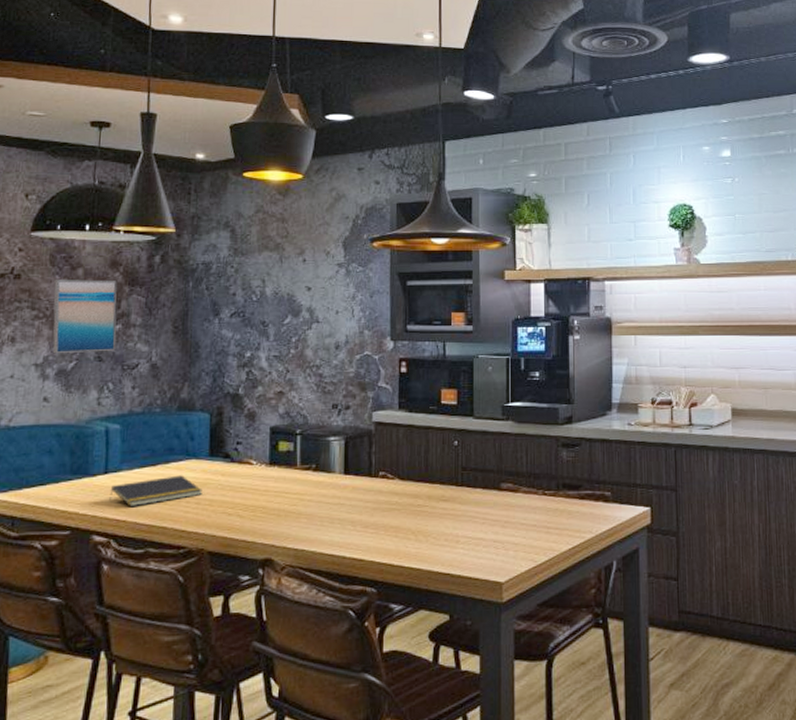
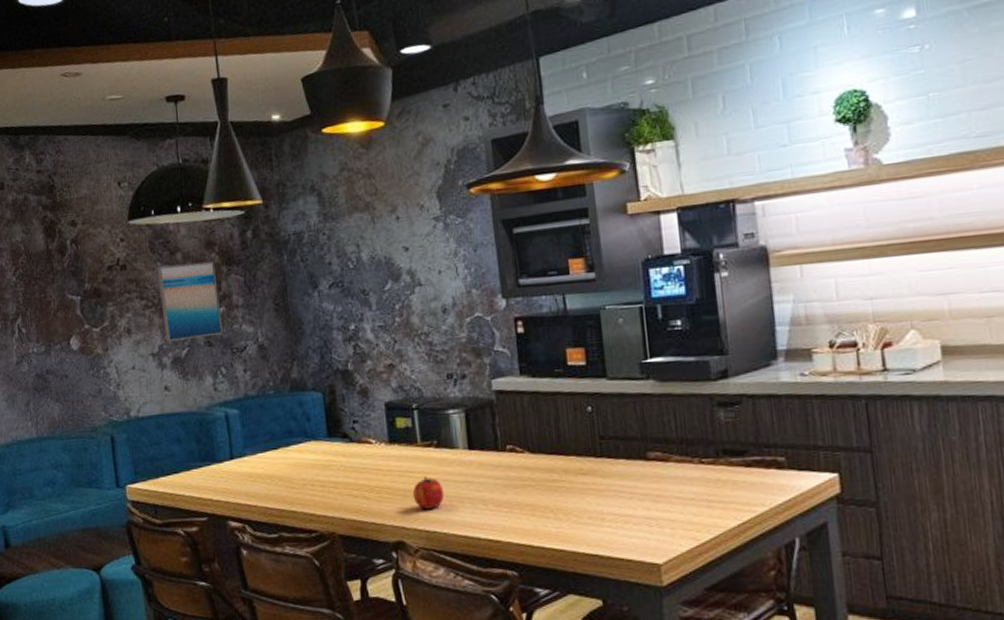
notepad: present [109,475,203,506] -> none [238,458,326,491]
fruit: none [286,497,317,529] -> present [412,476,445,509]

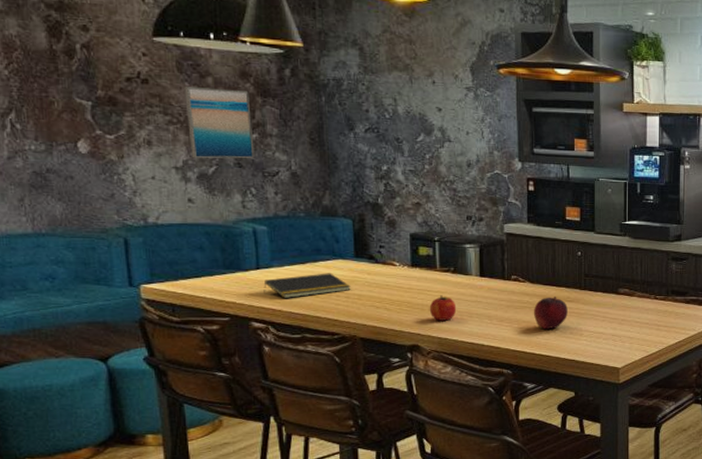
notepad: none [238,458,326,491] -> present [263,273,351,298]
fruit: none [537,469,583,515] -> present [533,297,568,330]

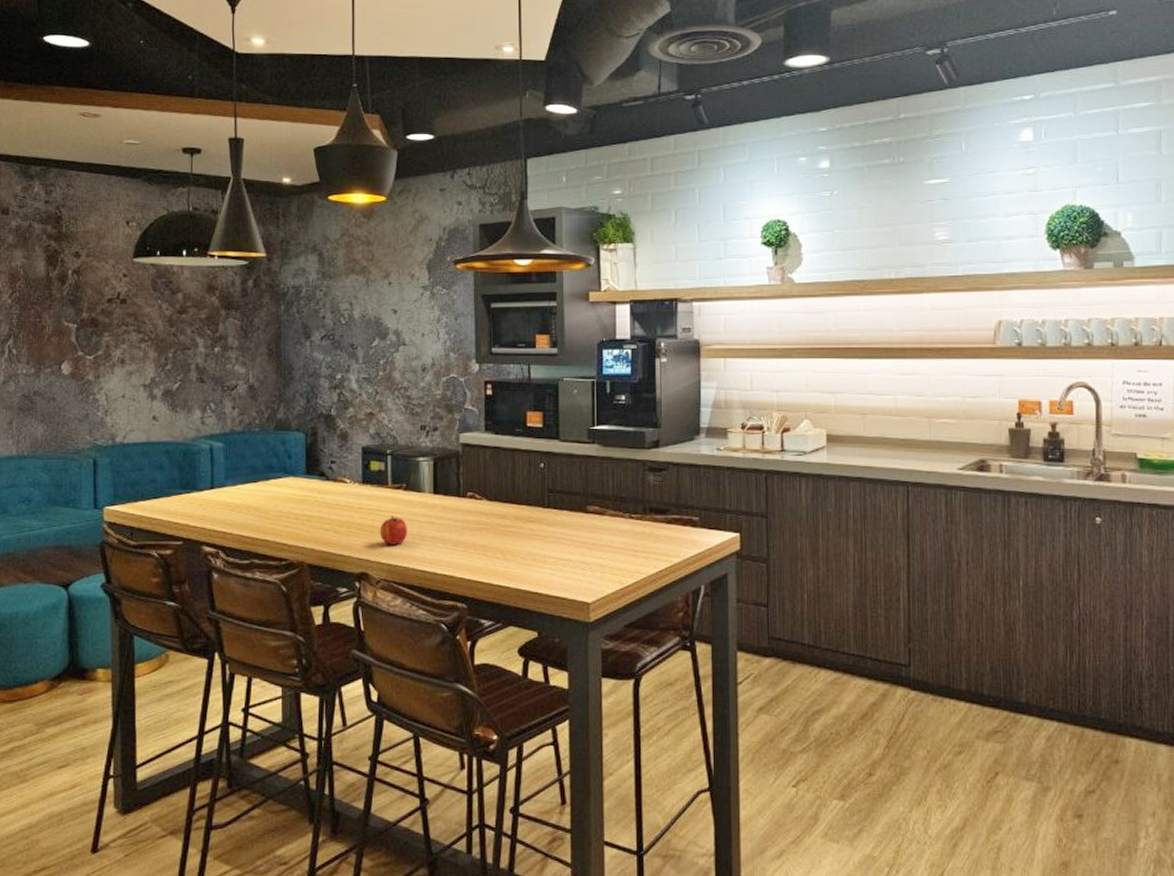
wall art: present [184,87,255,159] -> none [157,304,216,375]
notepad: present [263,273,351,298] -> none [216,492,301,520]
fruit: present [533,297,568,330] -> none [490,516,529,556]

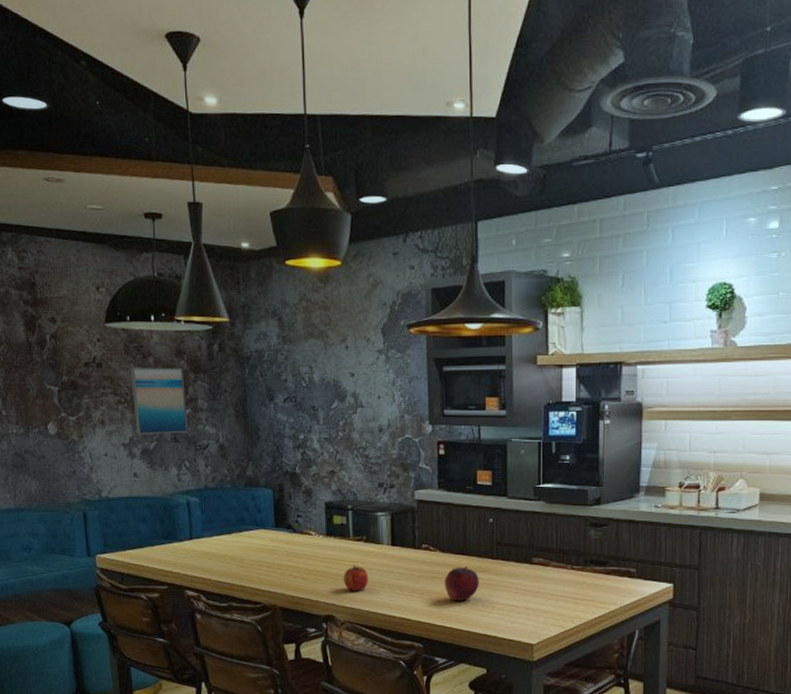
wall art: none [157,304,216,375] -> present [130,367,188,435]
fruit: none [490,516,529,556] -> present [444,567,479,602]

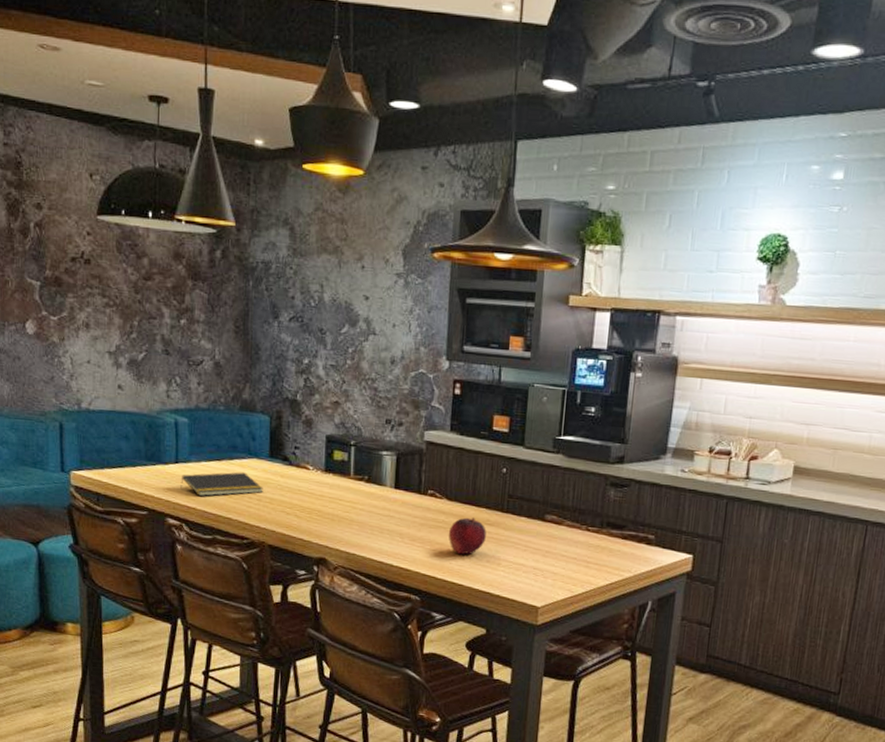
wall art: present [130,367,188,435] -> none [122,268,182,346]
notepad: none [196,543,272,567] -> present [180,472,263,496]
fruit: present [343,565,369,591] -> none [339,506,368,535]

